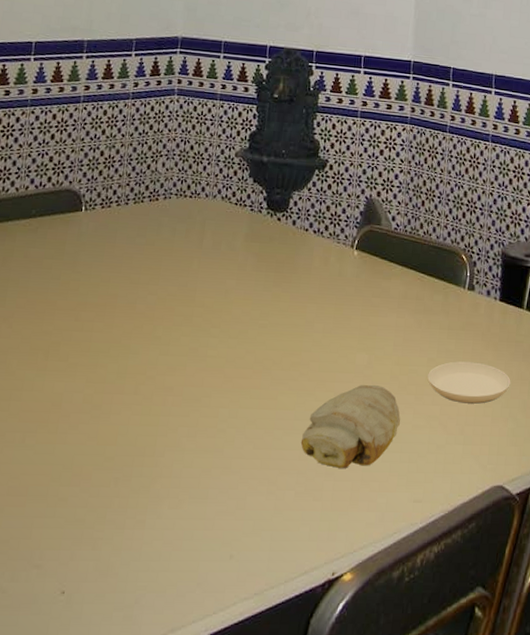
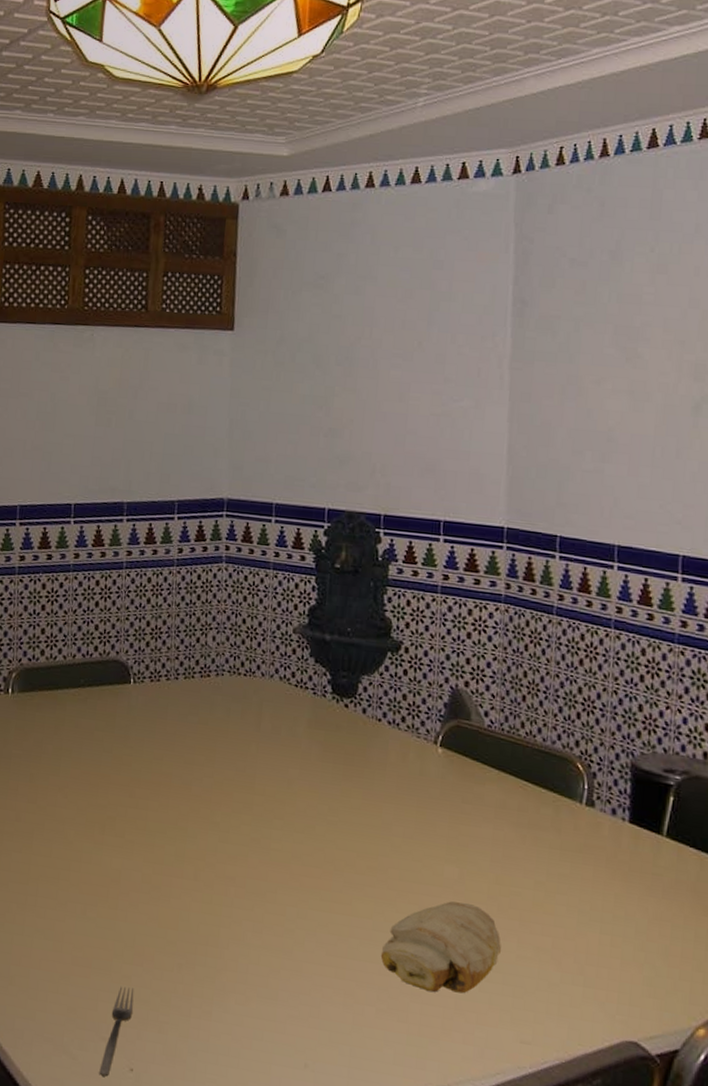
fork: none [29,509,70,605] -> present [99,986,135,1077]
saucer: present [427,361,511,404] -> none [535,888,646,942]

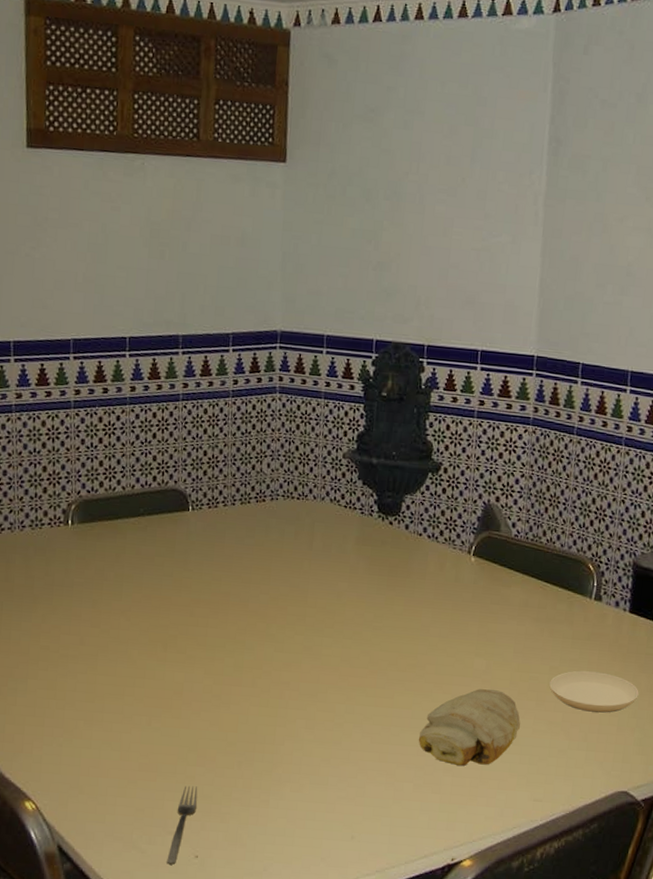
saucer: none [535,888,646,942] -> present [549,670,639,713]

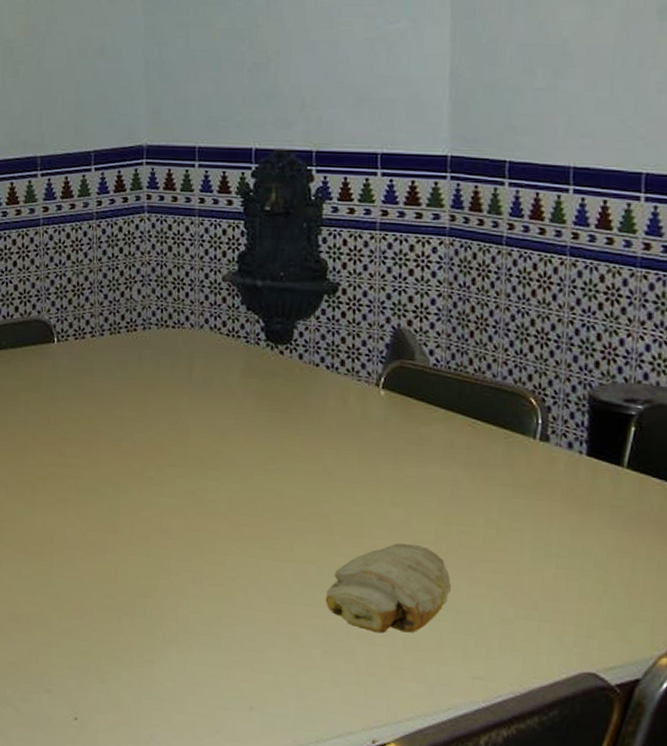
fork: present [167,785,198,865] -> none [43,640,75,726]
saucer: present [549,670,639,713] -> none [486,524,605,577]

